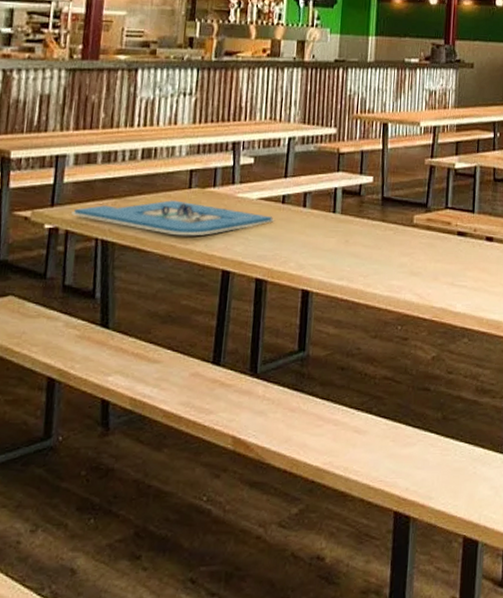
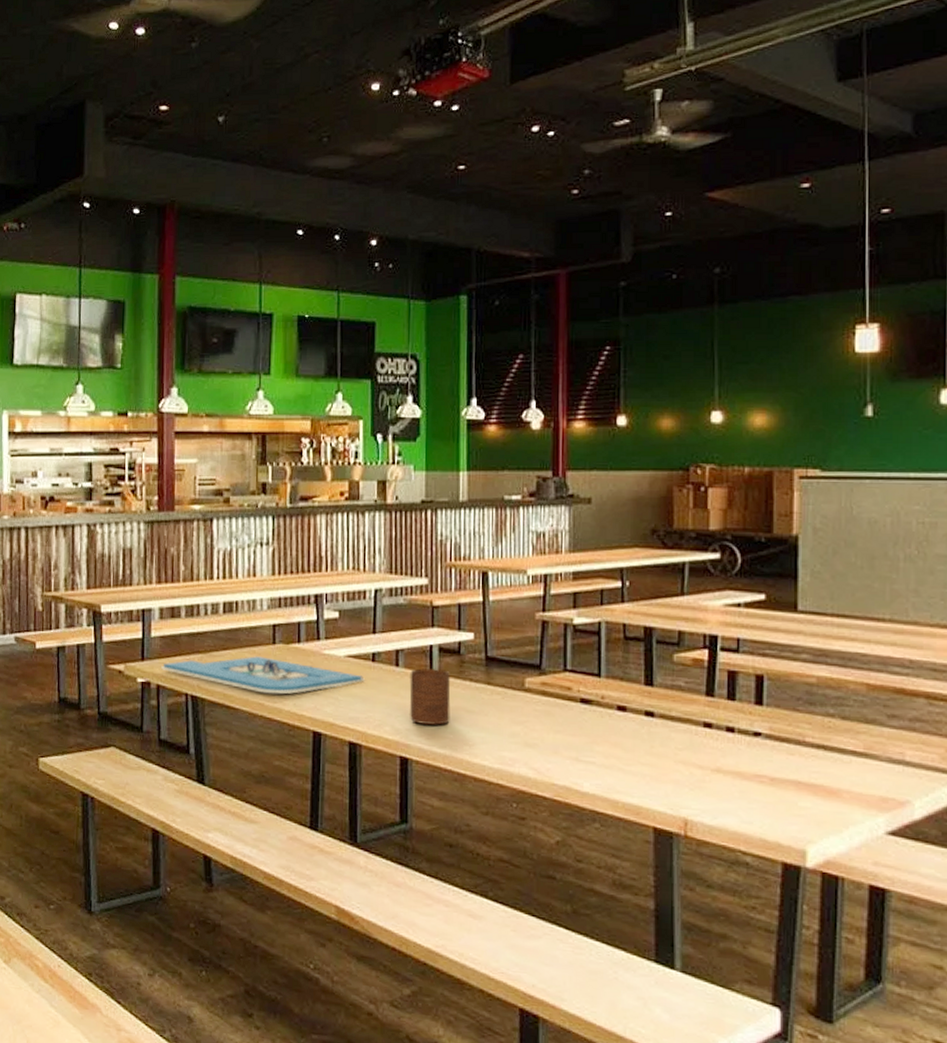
cup: none [313,209,351,260] -> present [409,668,451,726]

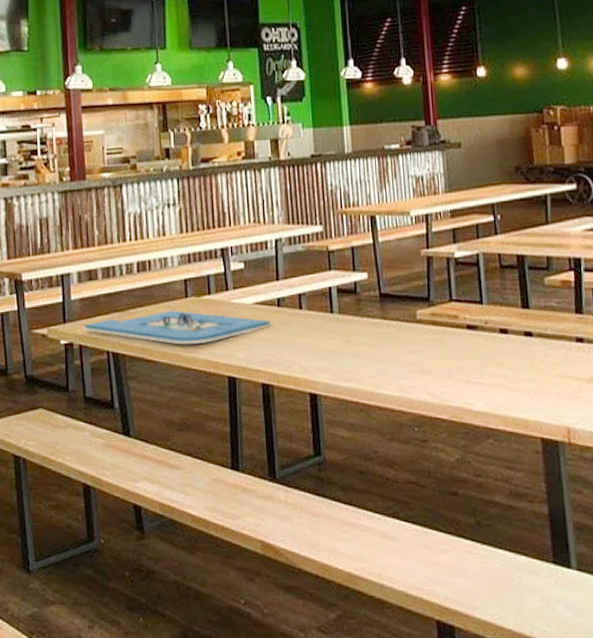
cup: present [409,668,451,726] -> none [312,309,352,362]

